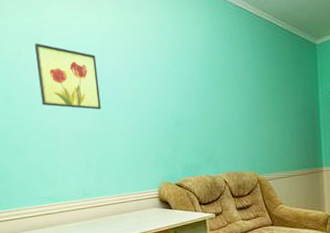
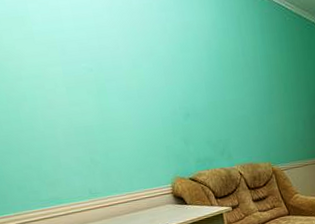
wall art: present [34,43,101,110] -> none [16,25,102,102]

